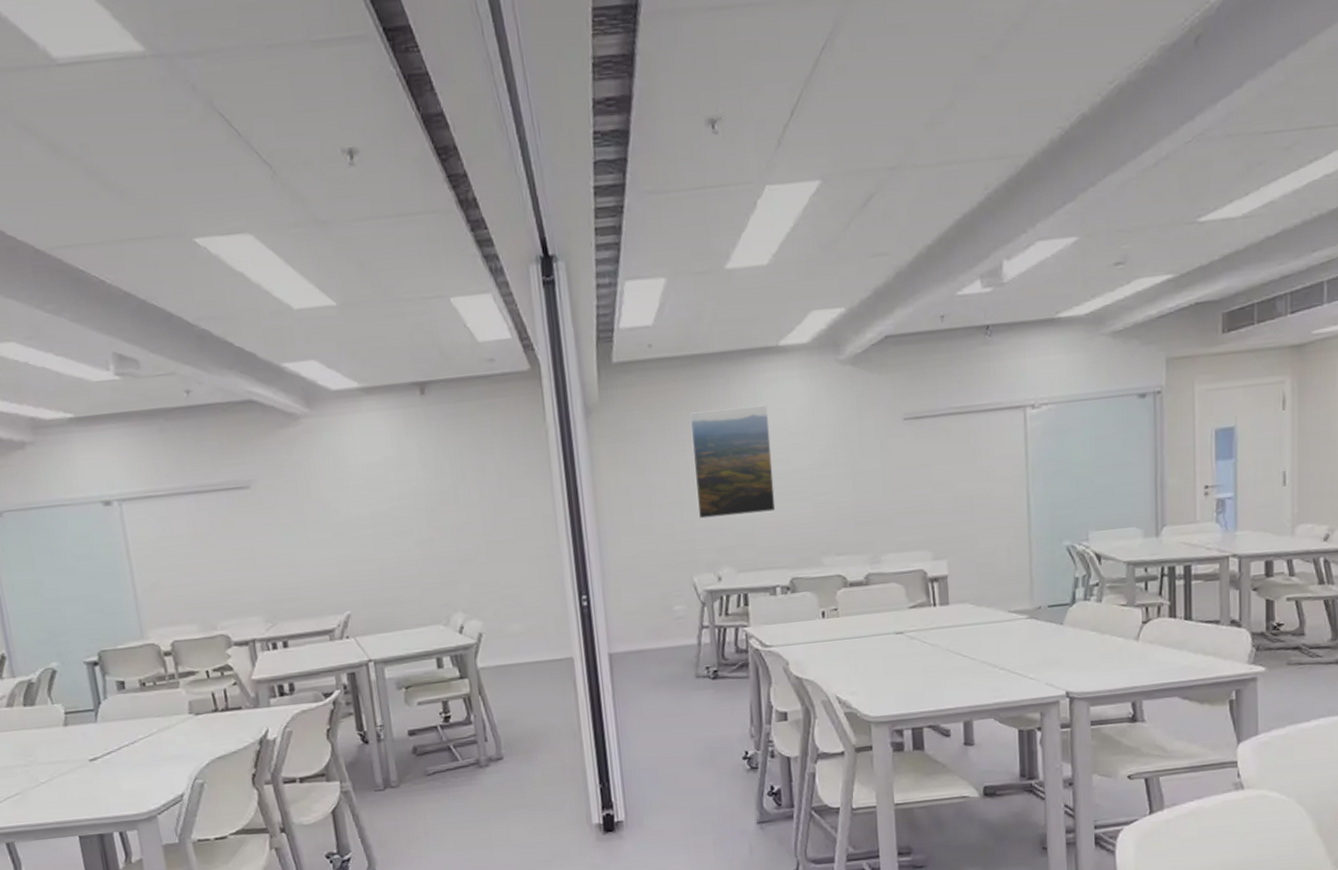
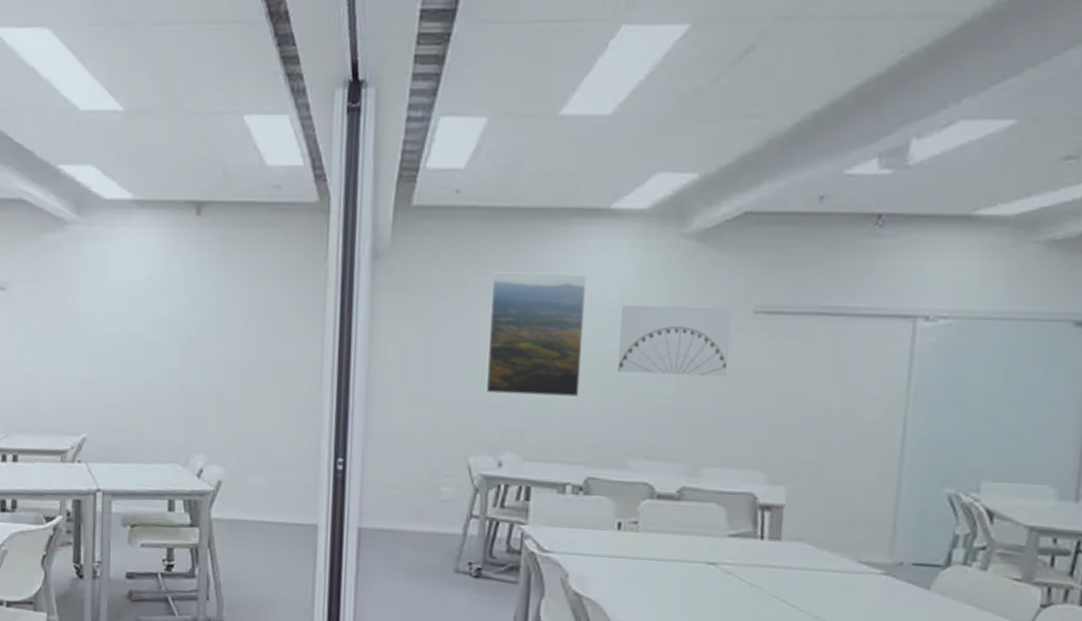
wall art: none [799,419,889,485] -> present [617,304,732,376]

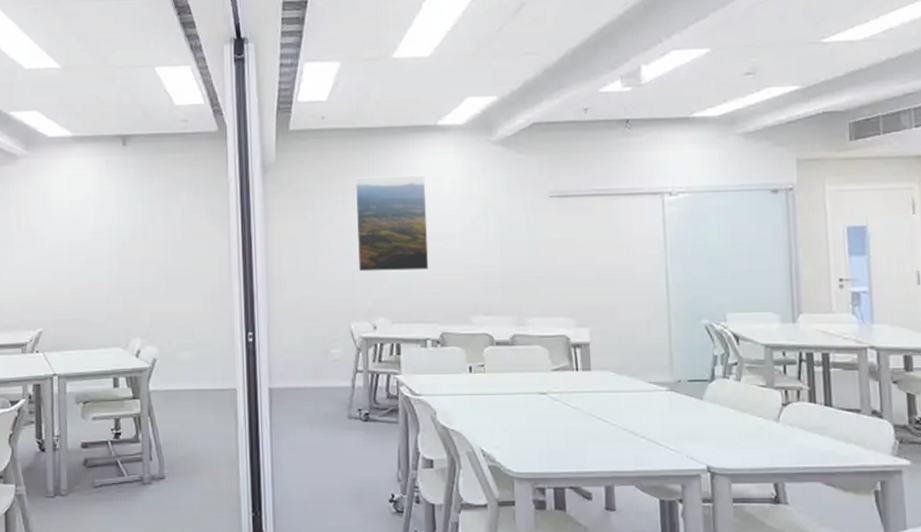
wall art: present [617,304,732,376] -> none [453,194,535,248]

